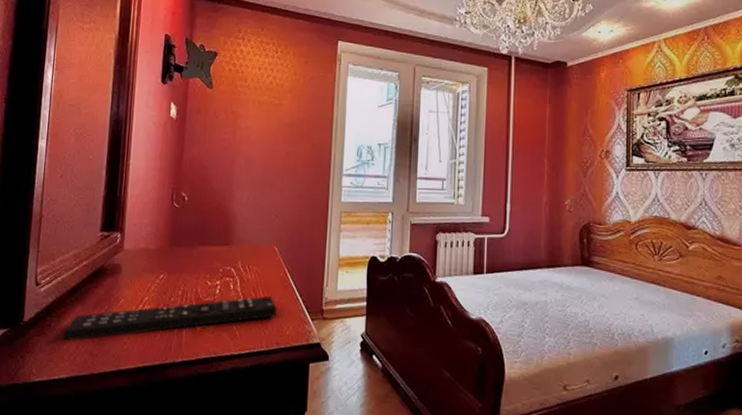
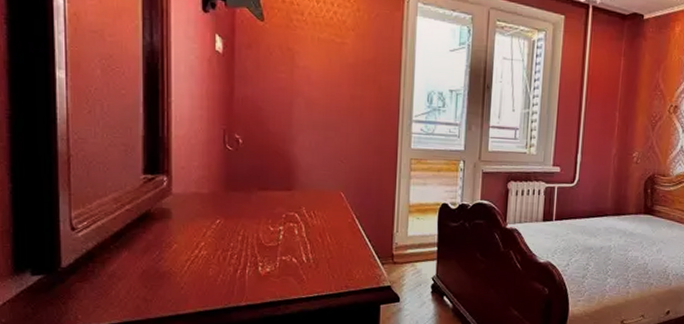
remote control: present [62,295,277,341] -> none [110,241,345,287]

